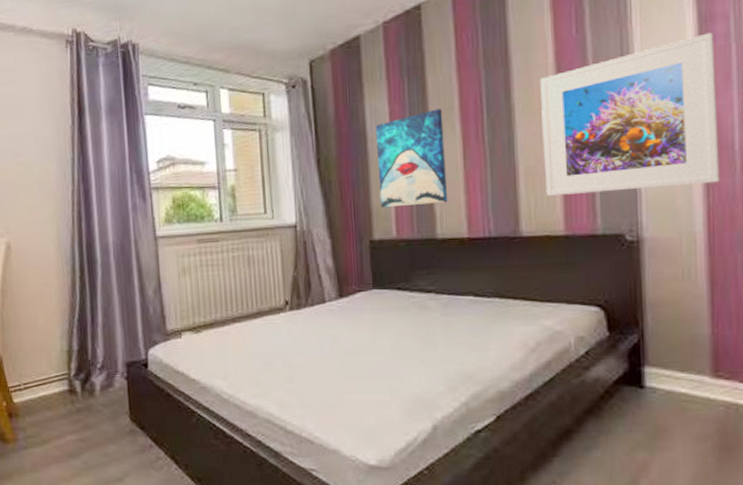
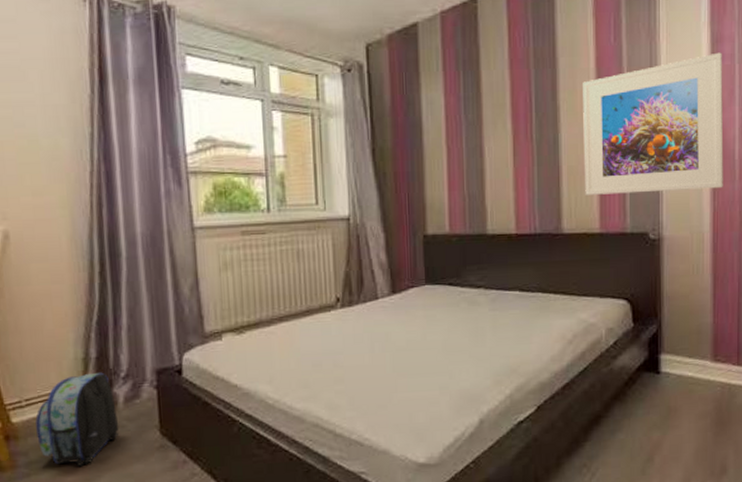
backpack: none [31,363,97,444] -> present [35,372,120,467]
wall art: present [375,108,448,208] -> none [430,104,499,203]

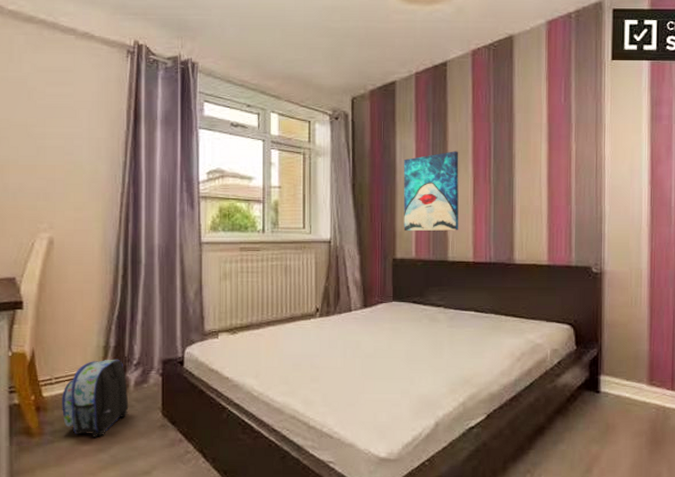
wall art: none [430,104,499,203] -> present [403,151,459,232]
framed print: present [583,52,724,195] -> none [535,114,661,232]

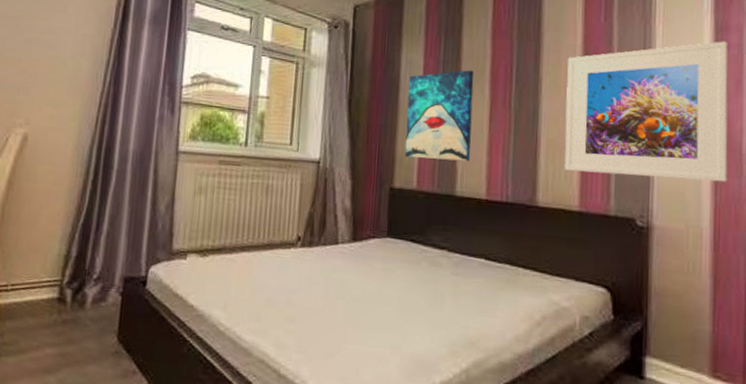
backpack: present [62,359,129,439] -> none [13,270,84,358]
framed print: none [535,114,661,232] -> present [564,41,729,183]

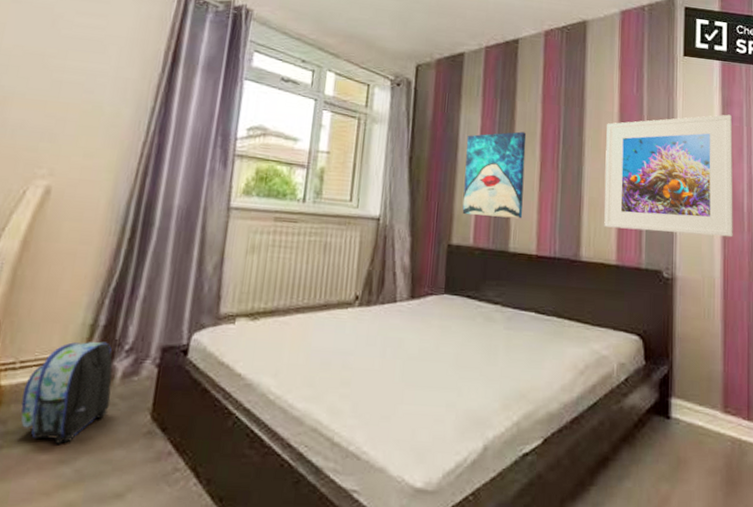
backpack: none [13,270,84,358] -> present [20,341,113,445]

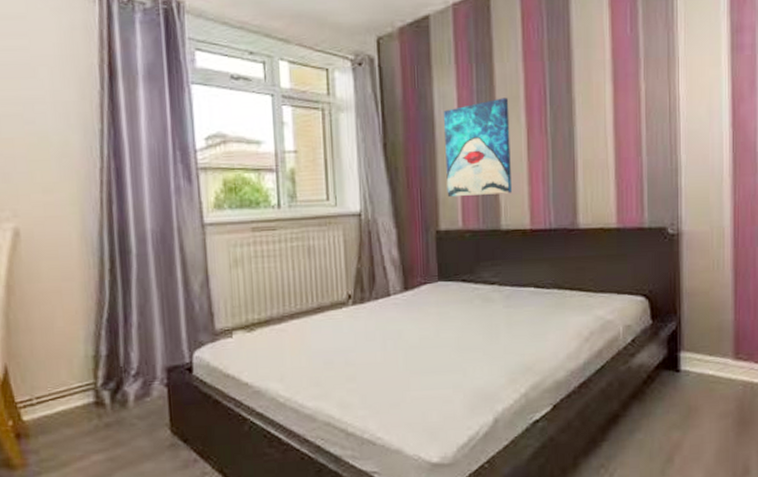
backpack: present [20,341,113,445] -> none [46,370,130,466]
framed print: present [604,114,733,238] -> none [598,42,744,189]

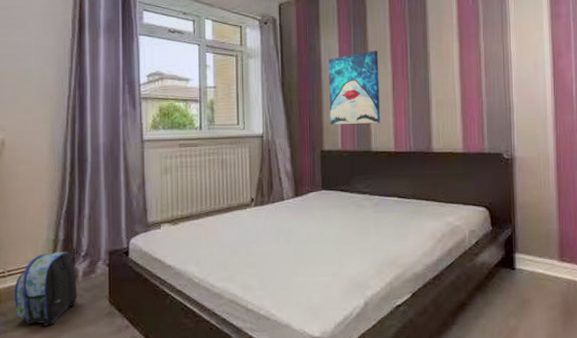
backpack: none [46,370,130,466] -> present [14,251,78,327]

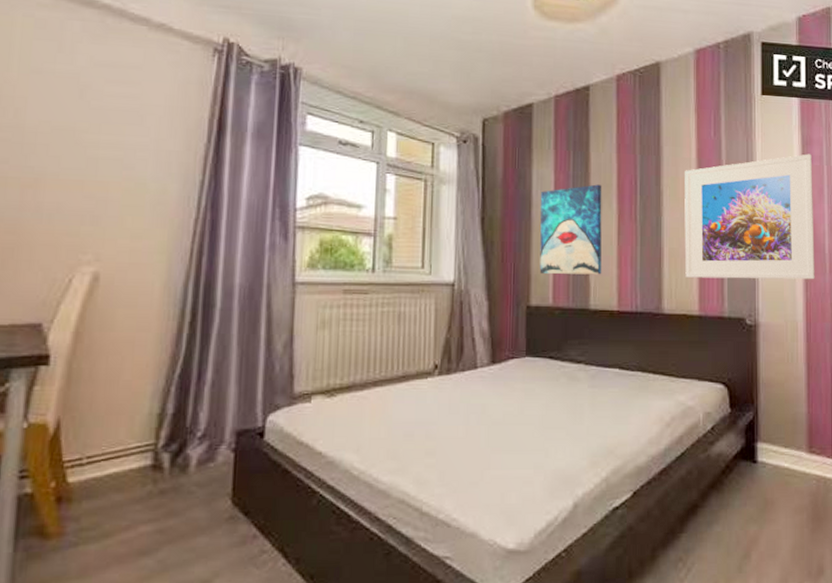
backpack: present [14,251,78,327] -> none [93,430,187,538]
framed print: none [448,12,564,122] -> present [684,154,815,280]

